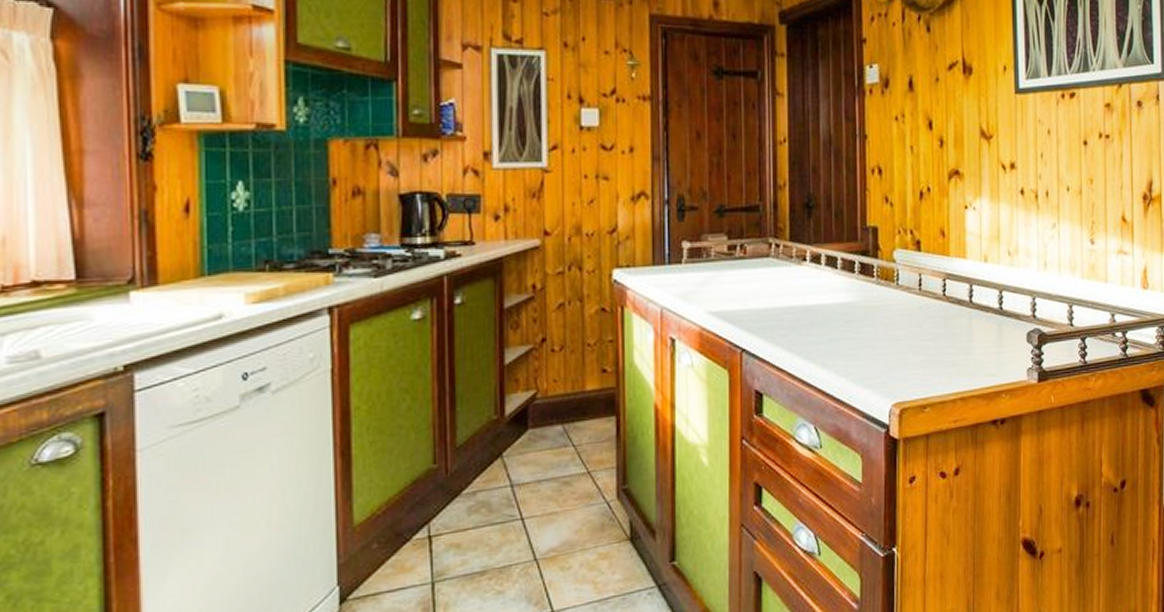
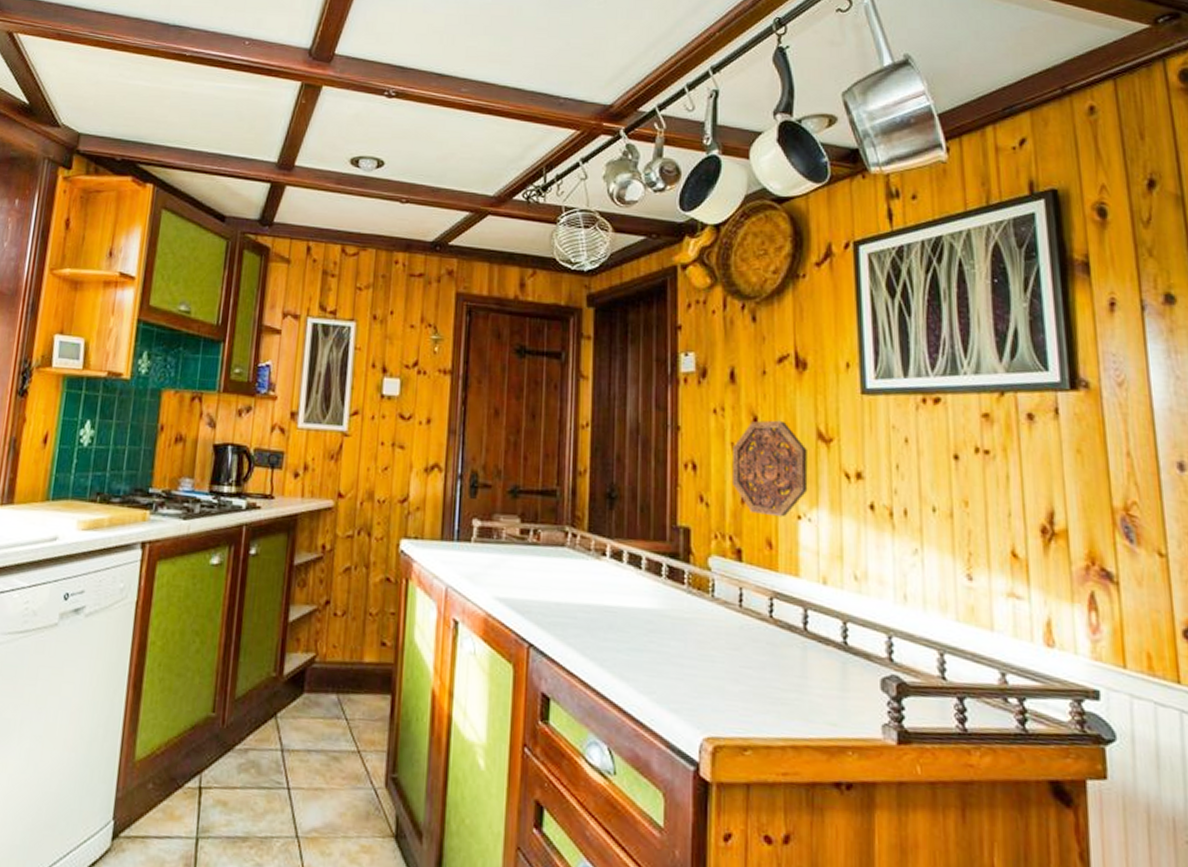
decorative platter: none [911,122,973,209] -> present [731,420,808,518]

